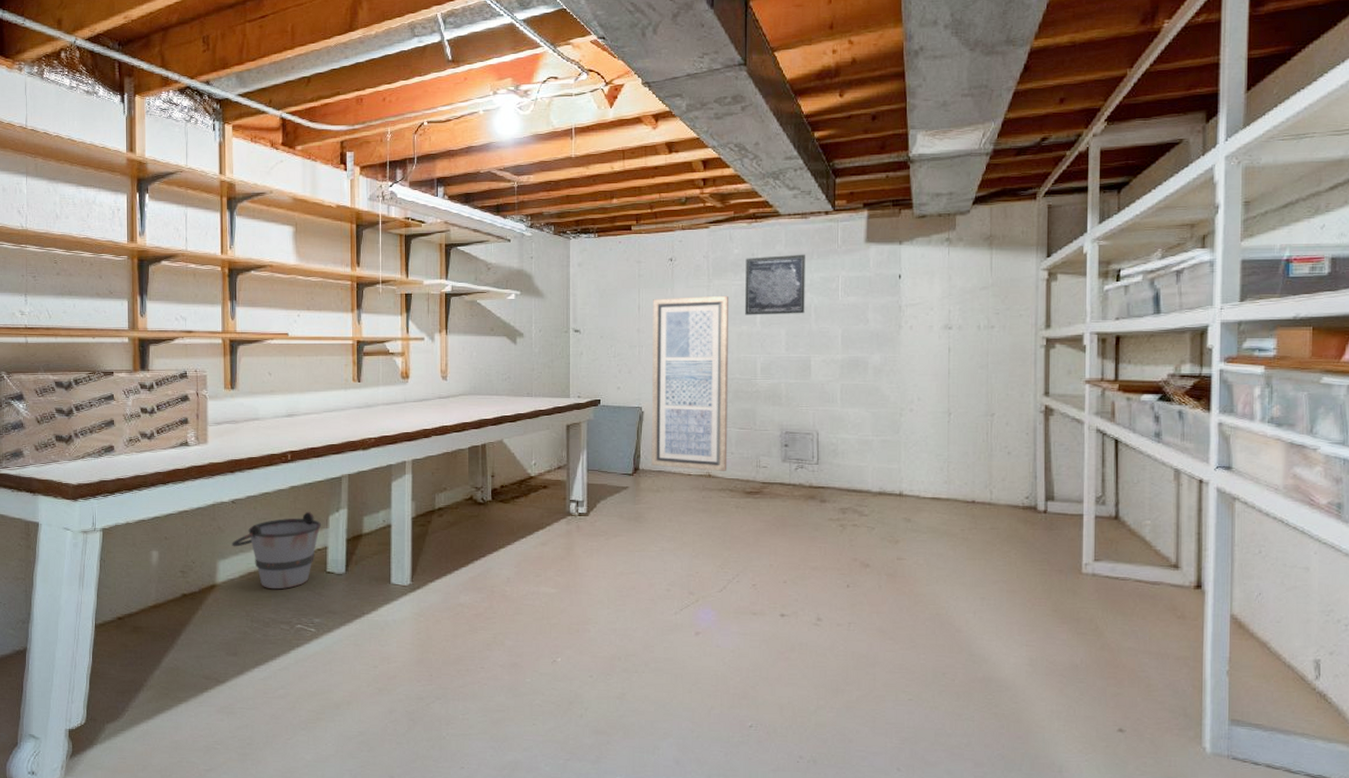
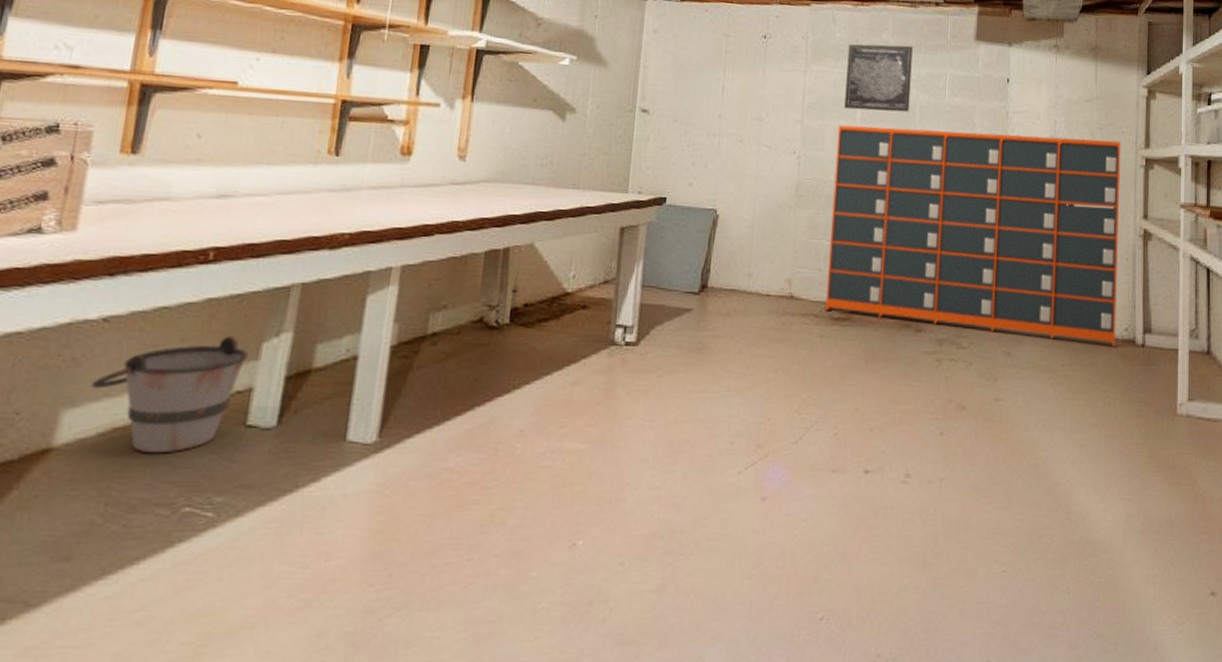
wall art: present [651,295,729,472] -> none [723,80,828,293]
storage cabinet: none [738,324,1019,513] -> present [825,125,1121,347]

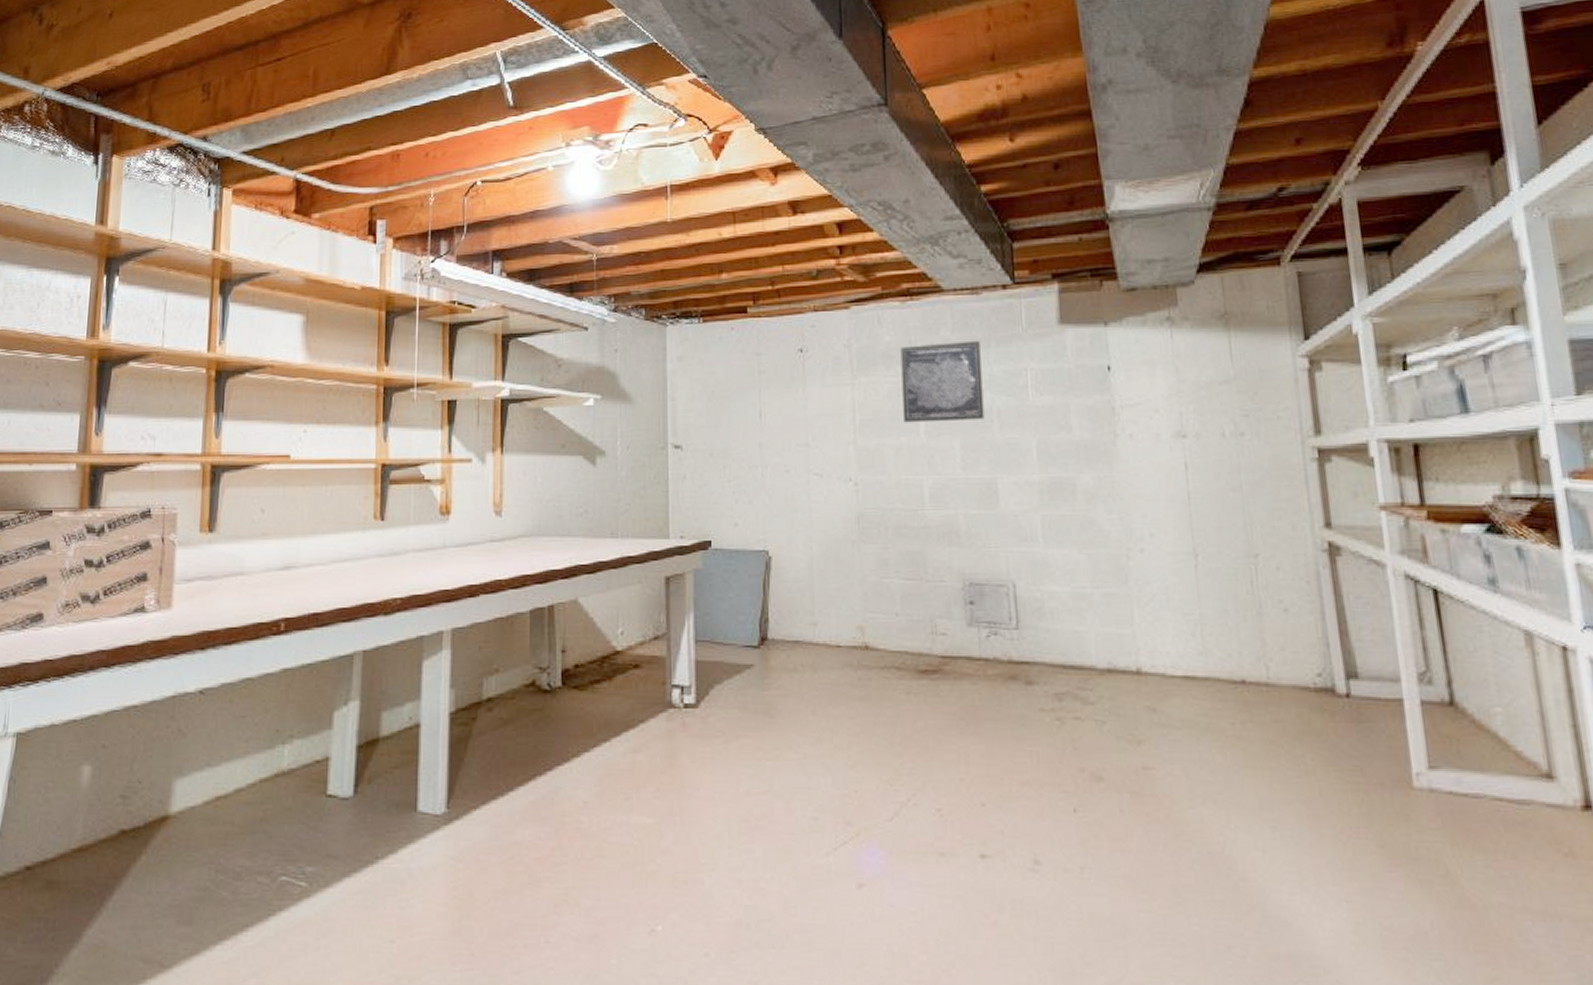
bucket: present [91,335,249,454] -> none [195,705,323,822]
storage cabinet: present [825,125,1121,347] -> none [898,430,1306,698]

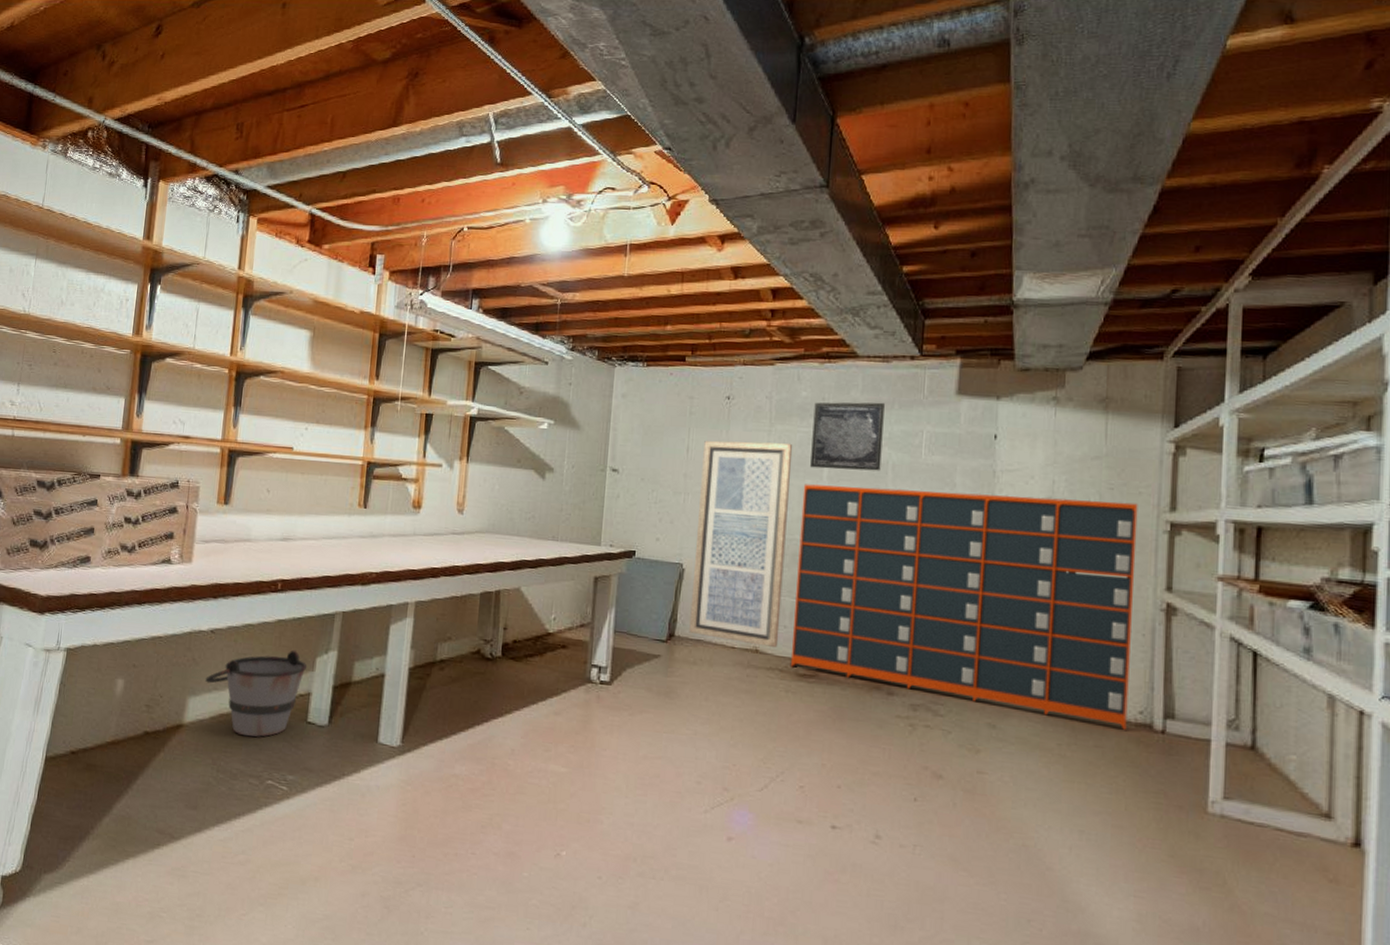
bucket: none [195,705,323,822] -> present [205,650,308,737]
wall art: none [778,396,891,642] -> present [689,440,793,648]
storage cabinet: none [898,430,1306,698] -> present [790,484,1138,730]

